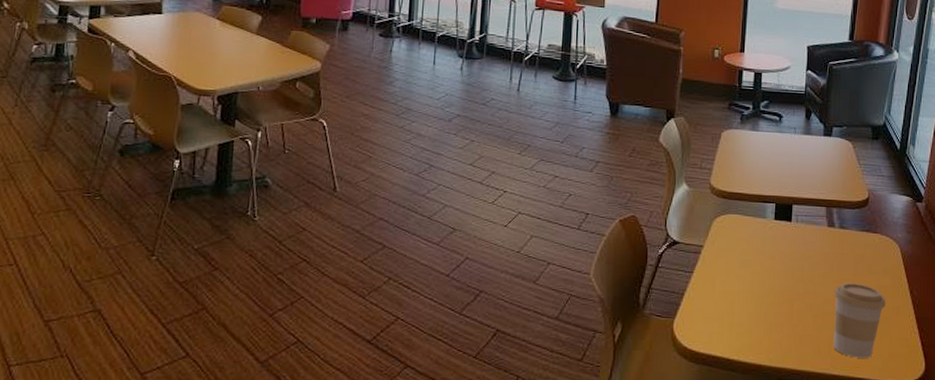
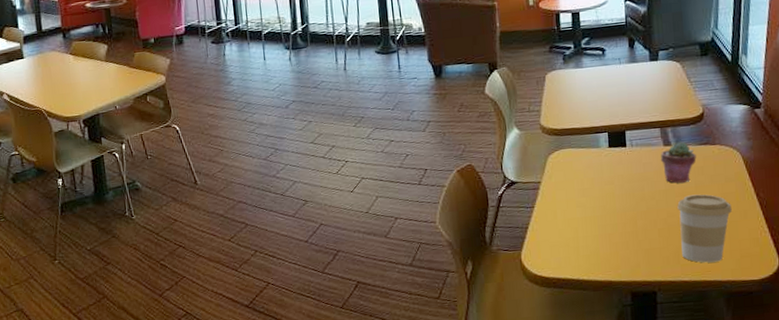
potted succulent: none [823,226,858,268] -> present [660,142,697,183]

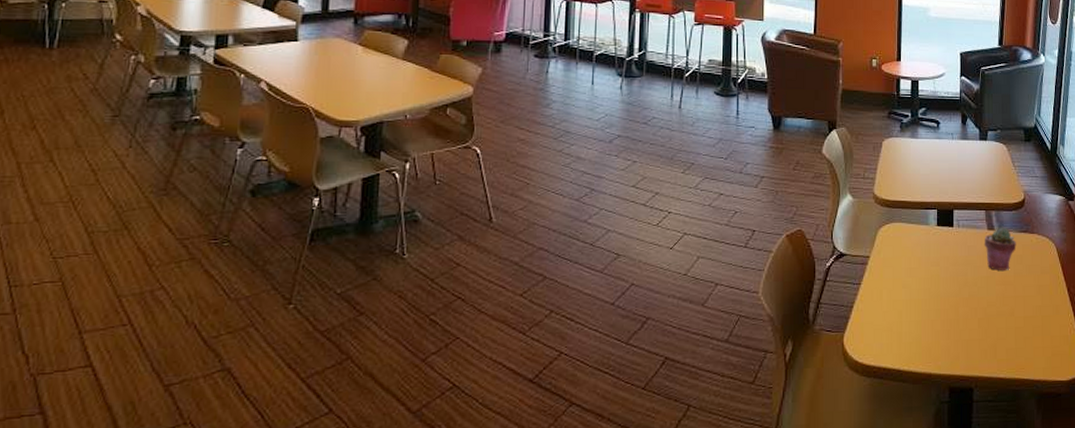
coffee cup: present [677,194,732,263] -> none [997,284,1046,359]

